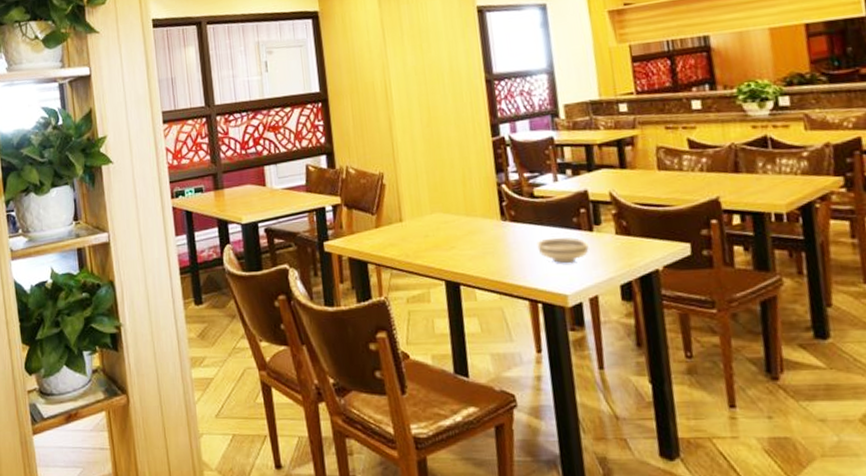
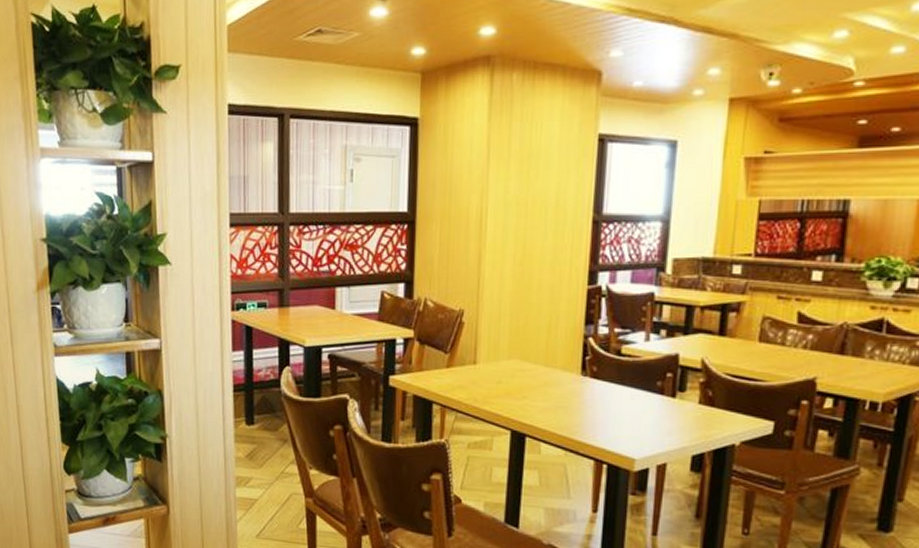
bowl: present [537,237,589,264] -> none [614,399,668,428]

